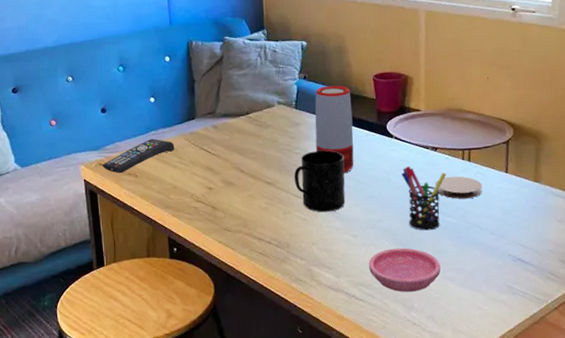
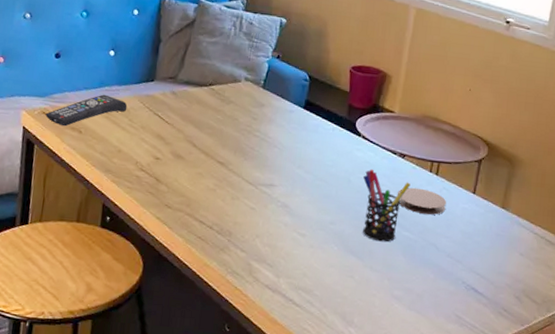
mug: present [294,150,346,213] -> none [248,136,306,205]
speaker: present [315,85,354,173] -> none [277,69,324,166]
saucer: present [369,247,441,292] -> none [312,254,389,306]

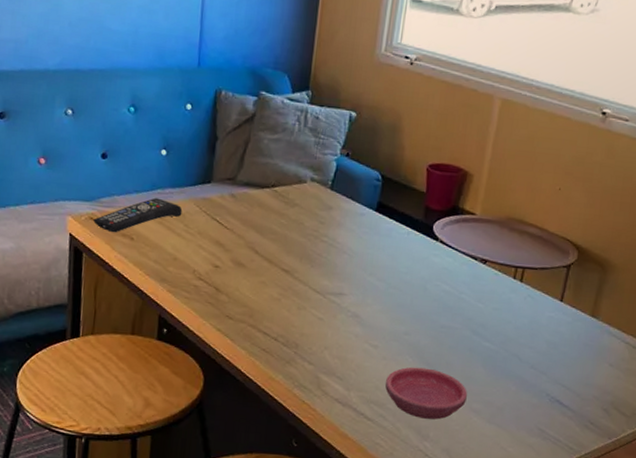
saucer: none [312,254,389,306] -> present [385,367,467,420]
pen holder: present [362,169,411,242] -> none [440,276,492,354]
coaster: present [397,187,447,215] -> none [477,295,532,325]

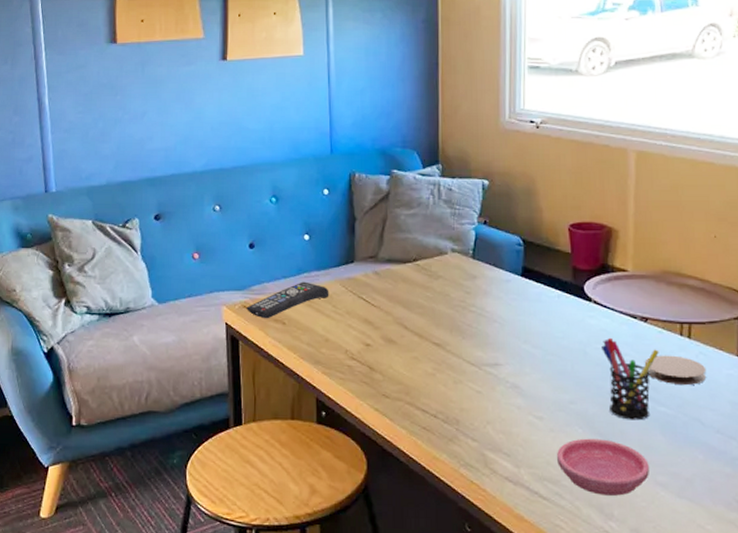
pen holder: none [440,276,492,354] -> present [600,337,659,421]
coaster: none [477,295,532,325] -> present [644,355,707,386]

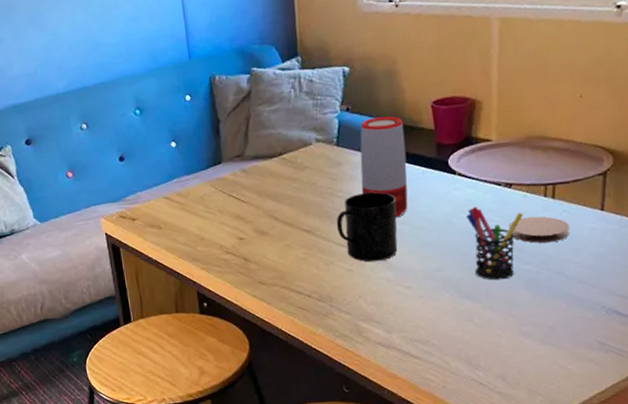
remote control: present [247,281,329,319] -> none [123,186,201,226]
mug: none [467,311,530,386] -> present [336,192,398,262]
speaker: none [495,233,542,339] -> present [360,116,408,217]
saucer: present [557,438,649,496] -> none [426,299,514,349]

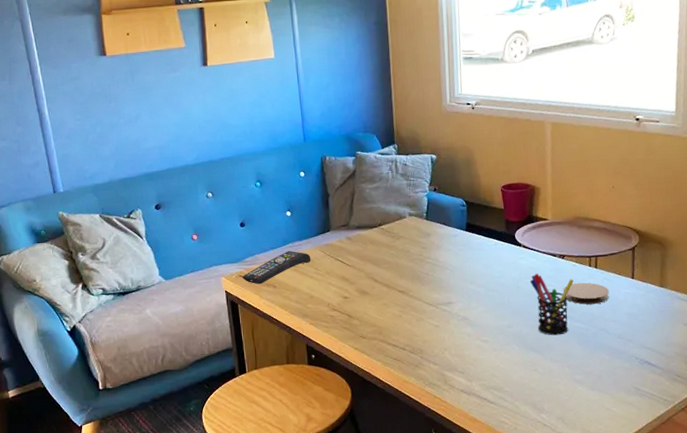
remote control: none [123,186,201,226] -> present [242,250,311,285]
mug: present [336,192,398,262] -> none [426,259,476,320]
speaker: present [360,116,408,217] -> none [445,196,484,281]

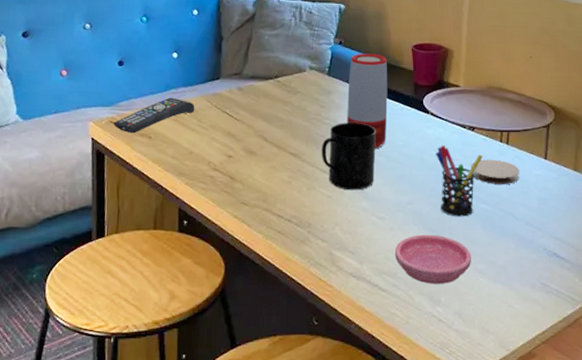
mug: none [426,259,476,320] -> present [321,123,376,191]
speaker: none [445,196,484,281] -> present [347,53,388,148]
saucer: none [500,352,570,395] -> present [395,234,471,284]

